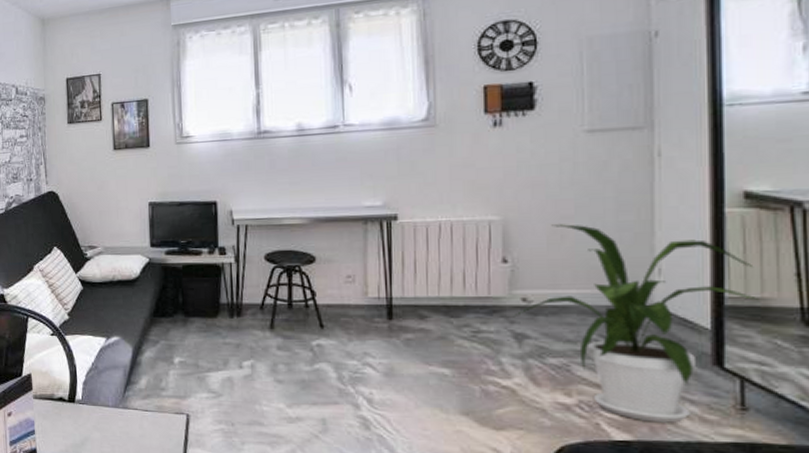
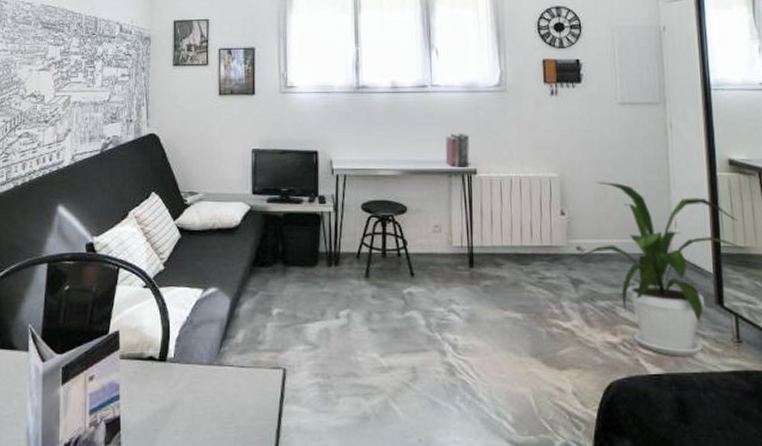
books: none [359,175,390,213] -> present [445,133,470,167]

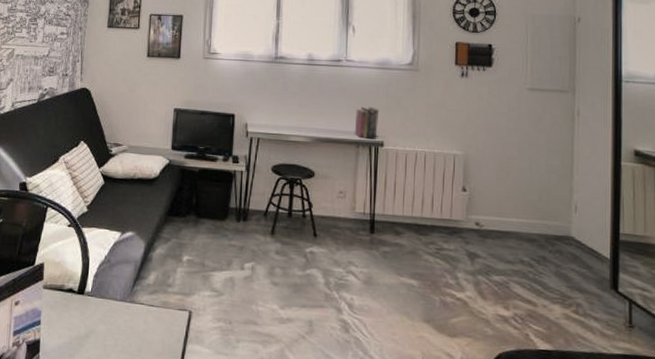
house plant: present [571,182,743,356] -> none [468,162,643,336]

